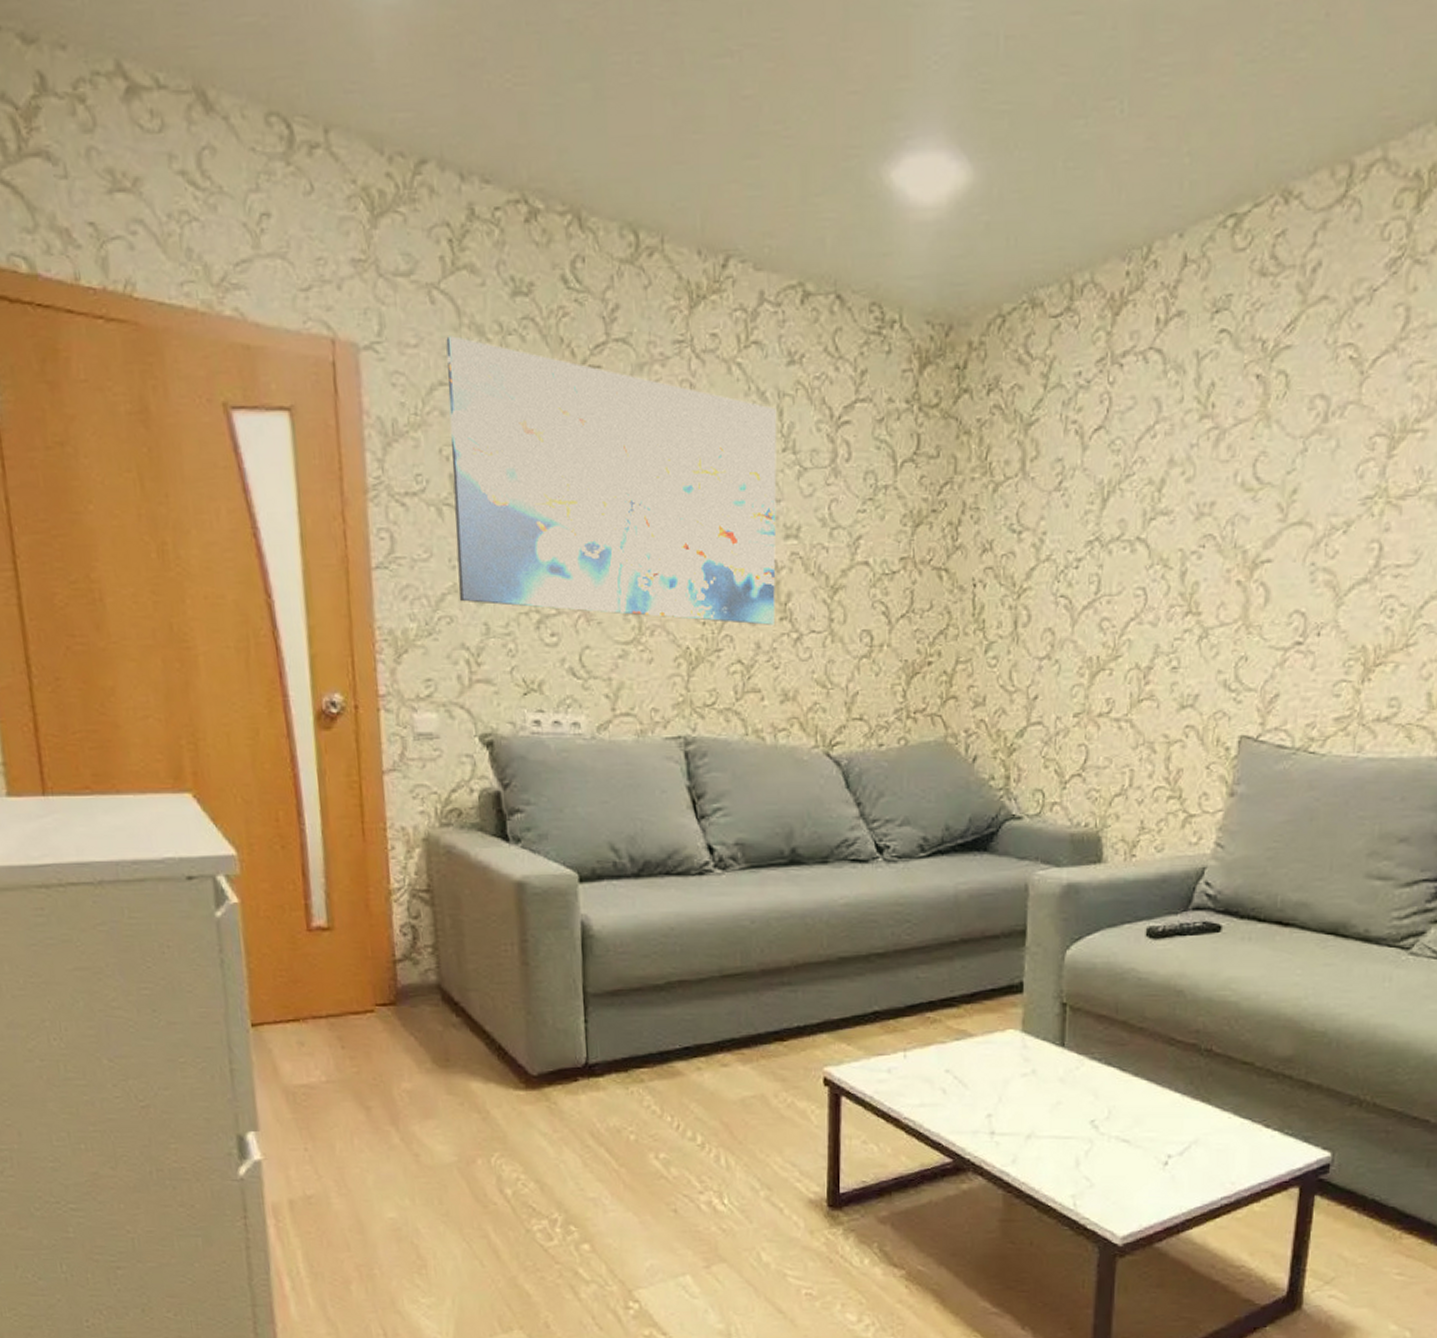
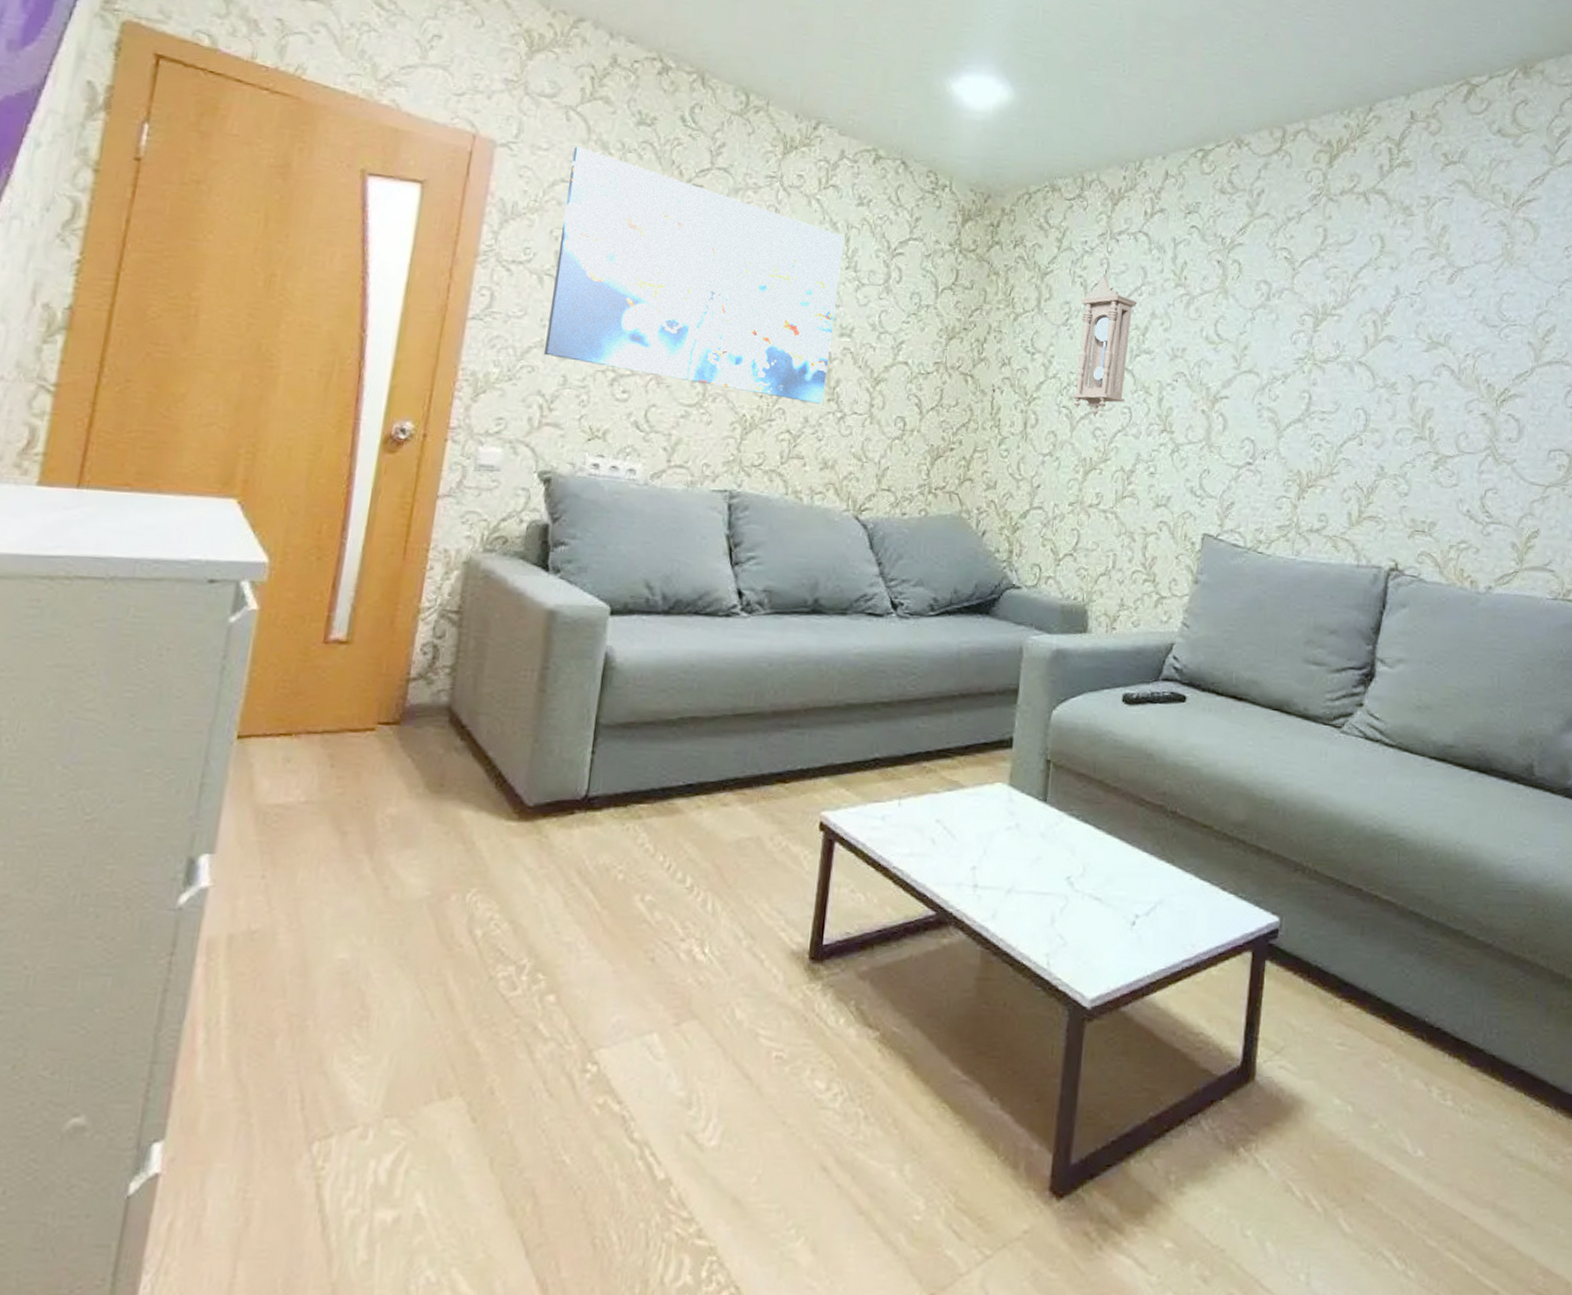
pendulum clock: none [1069,418,1151,603] -> present [1070,276,1138,416]

